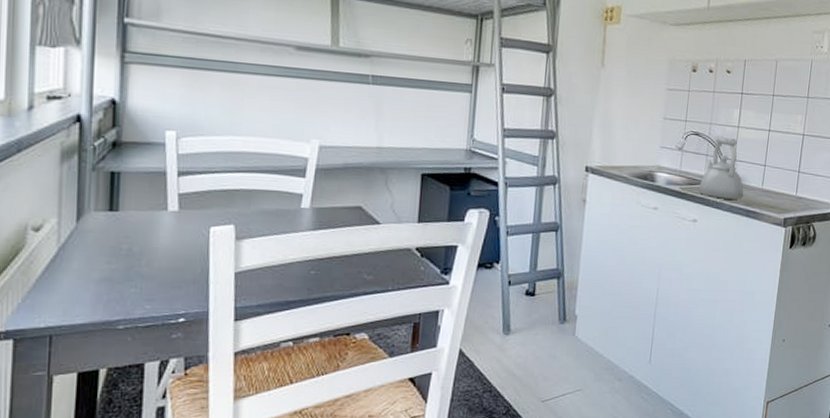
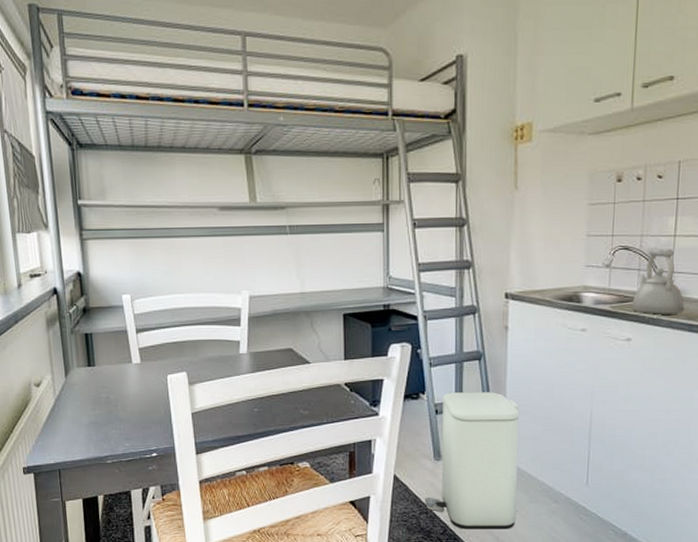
pedal bin: none [489,263,592,409] -> present [424,392,520,529]

